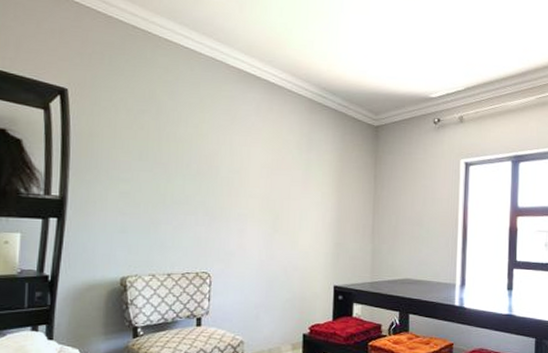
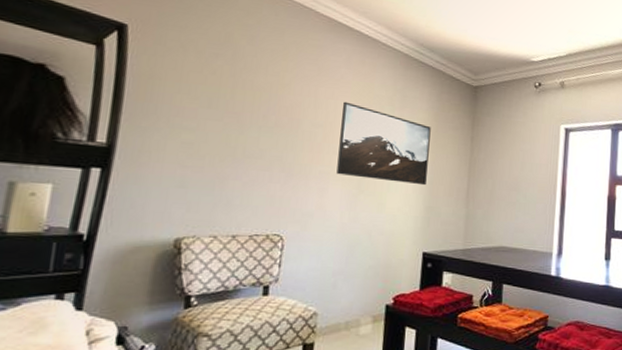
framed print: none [253,147,336,224] -> present [336,101,431,186]

